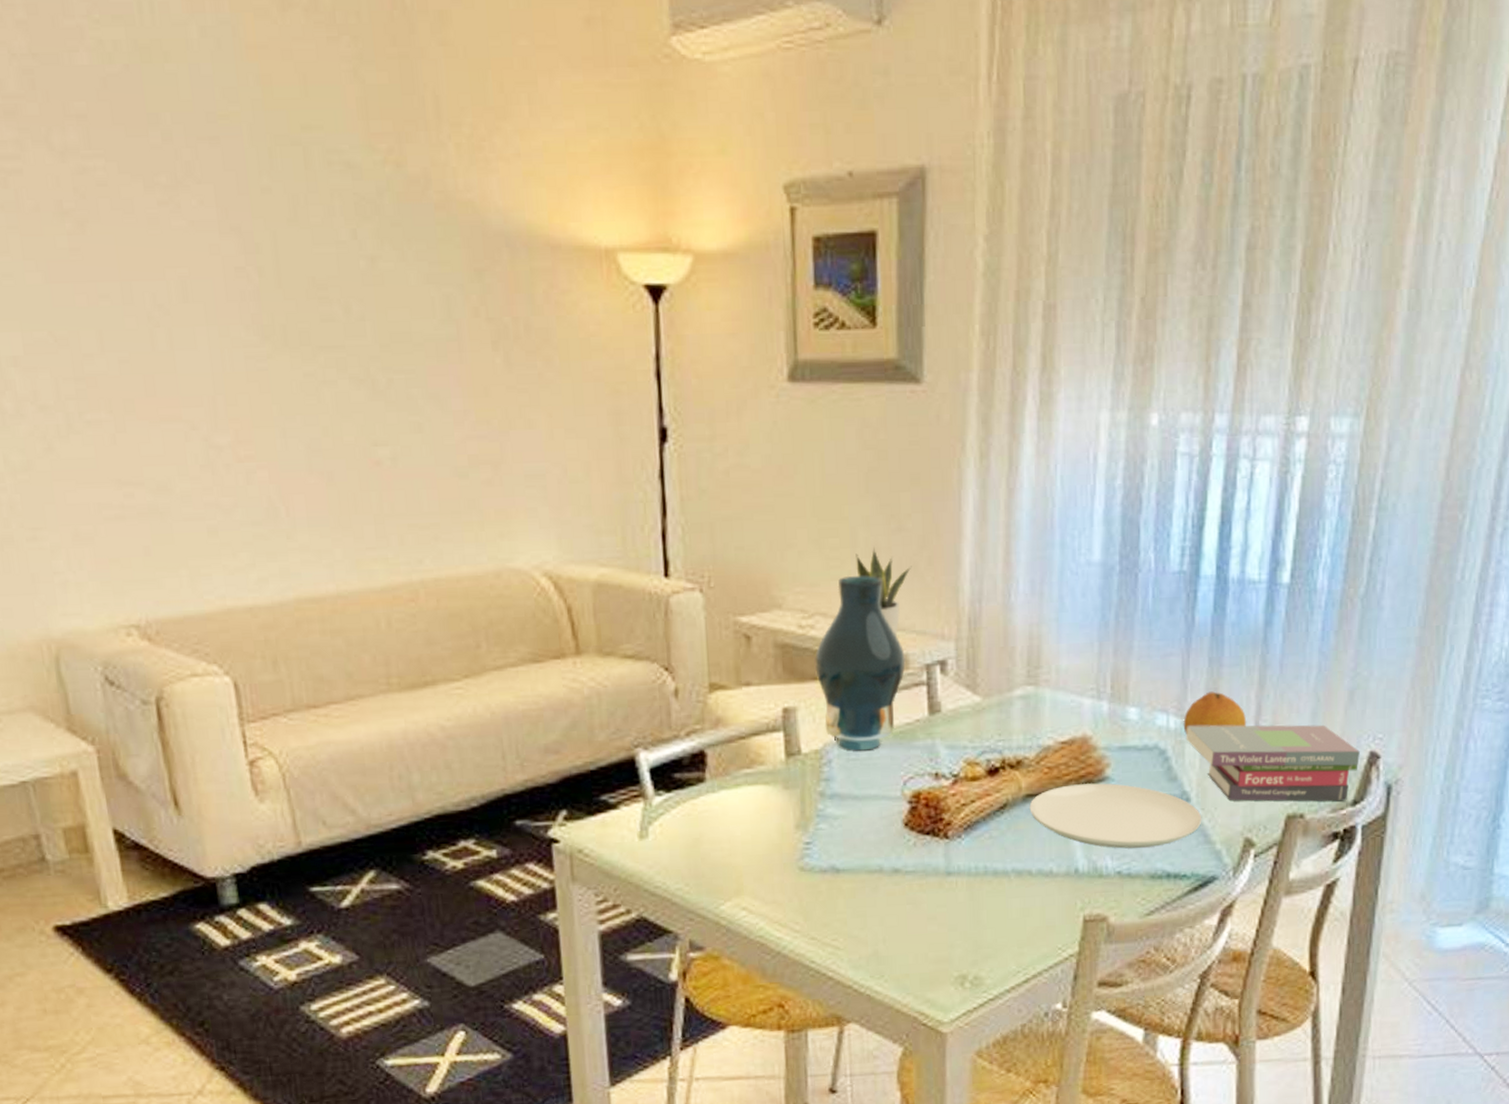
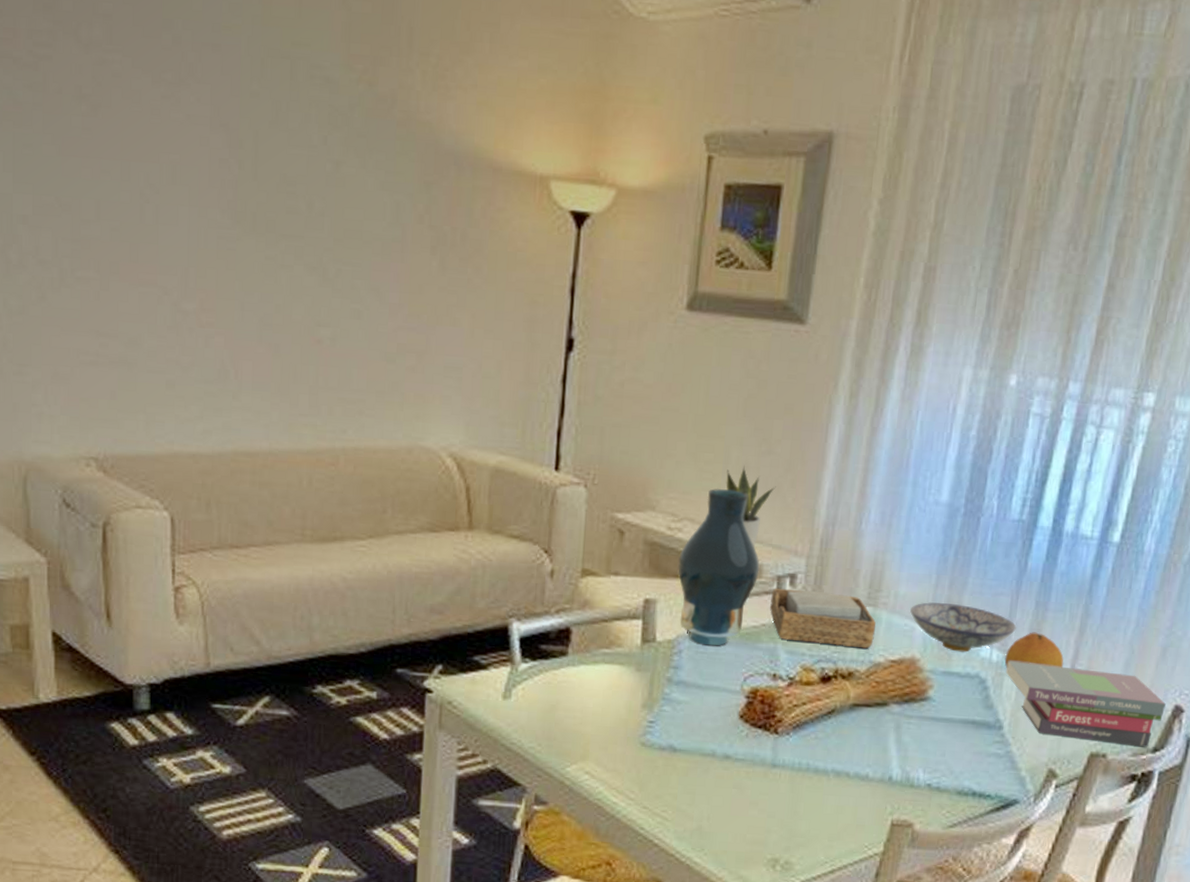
napkin holder: none [921,675,1040,734] -> present [769,588,876,649]
plate: present [1029,783,1202,849] -> none [854,700,1012,766]
bowl: none [1075,671,1191,724] -> present [910,602,1017,652]

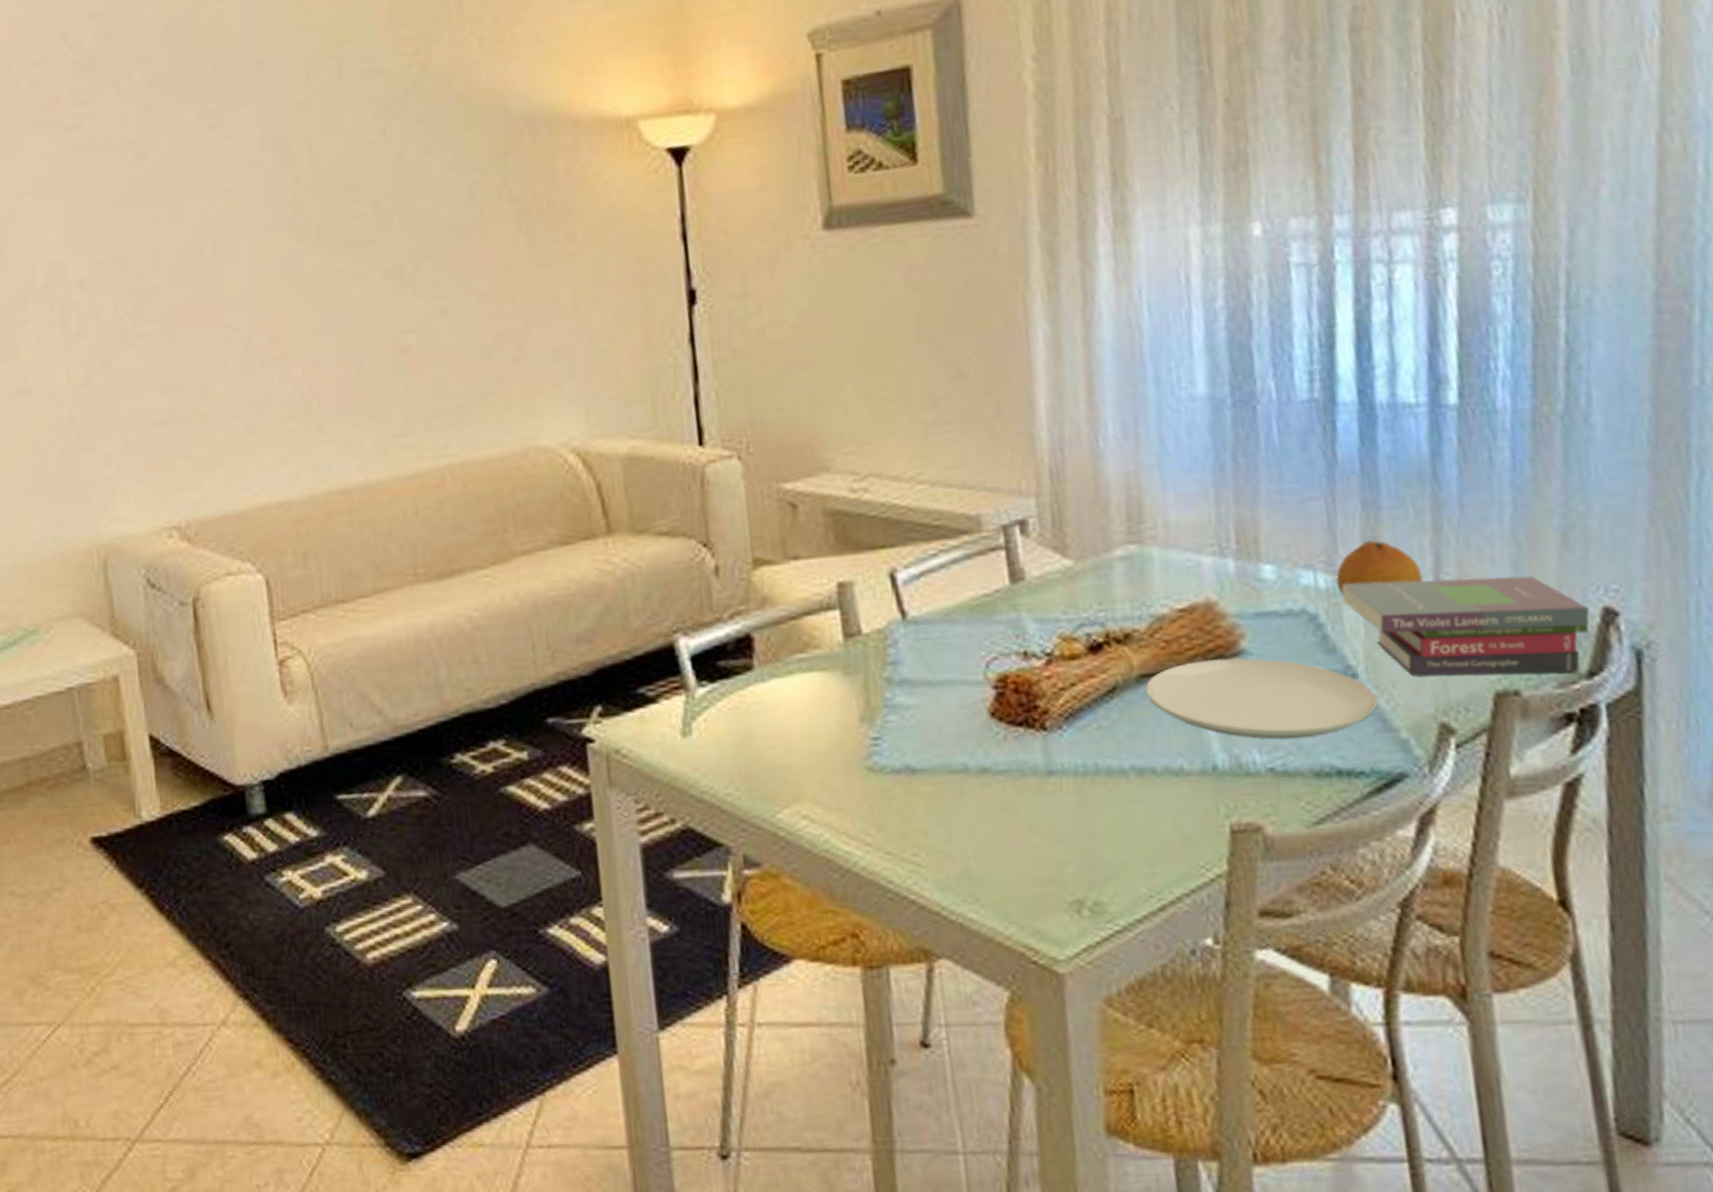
vase: present [678,489,760,646] -> none [871,429,978,629]
potted plant: present [726,466,776,547] -> none [910,398,977,495]
napkin holder: present [769,588,876,649] -> none [999,534,1149,605]
plate: none [854,700,1012,766] -> present [1145,658,1378,740]
bowl: present [910,602,1017,652] -> none [1189,521,1343,584]

